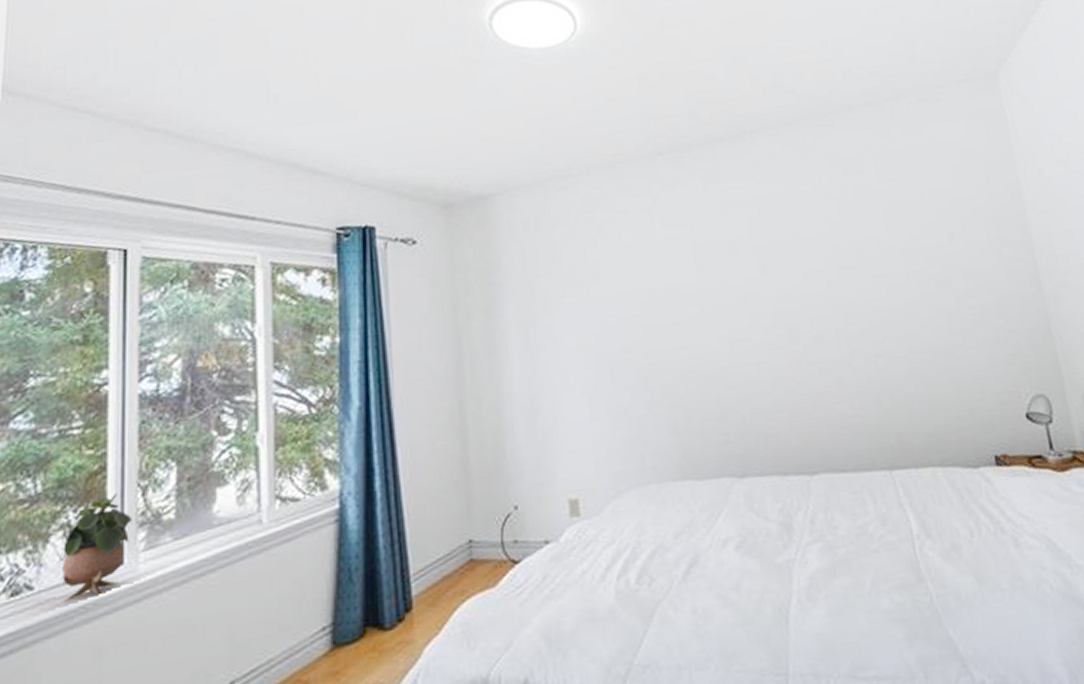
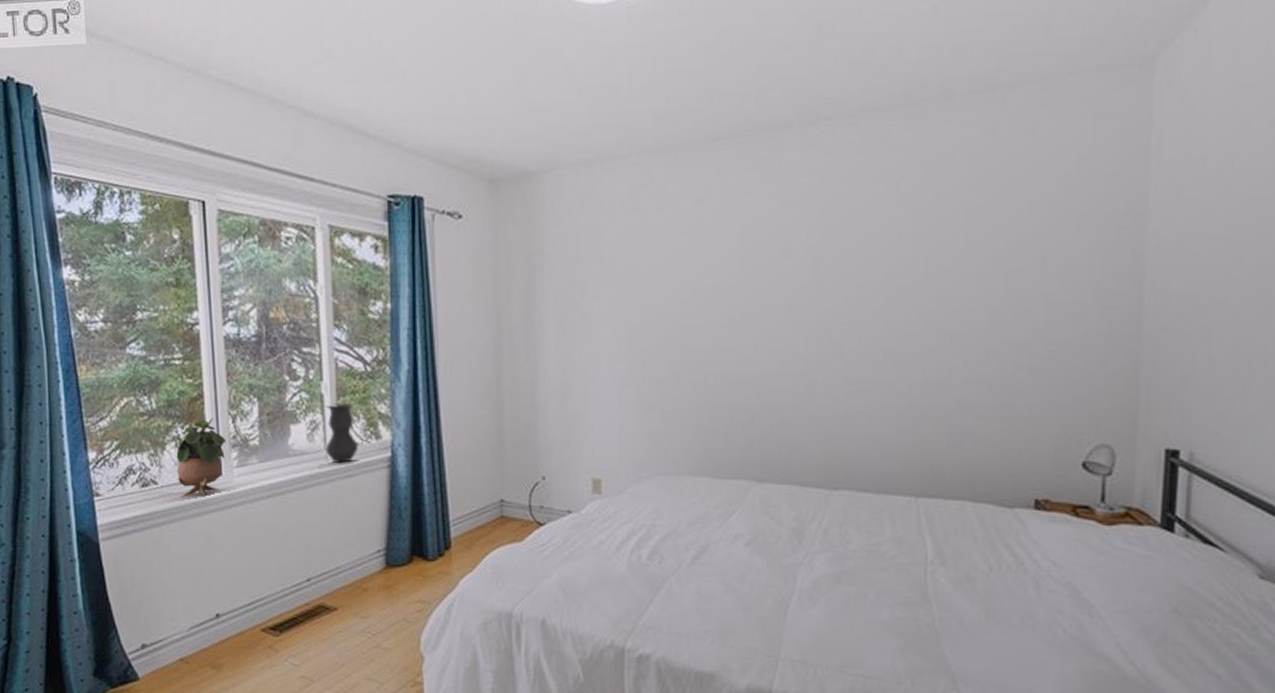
vase: none [259,452,300,527] -> present [325,403,359,463]

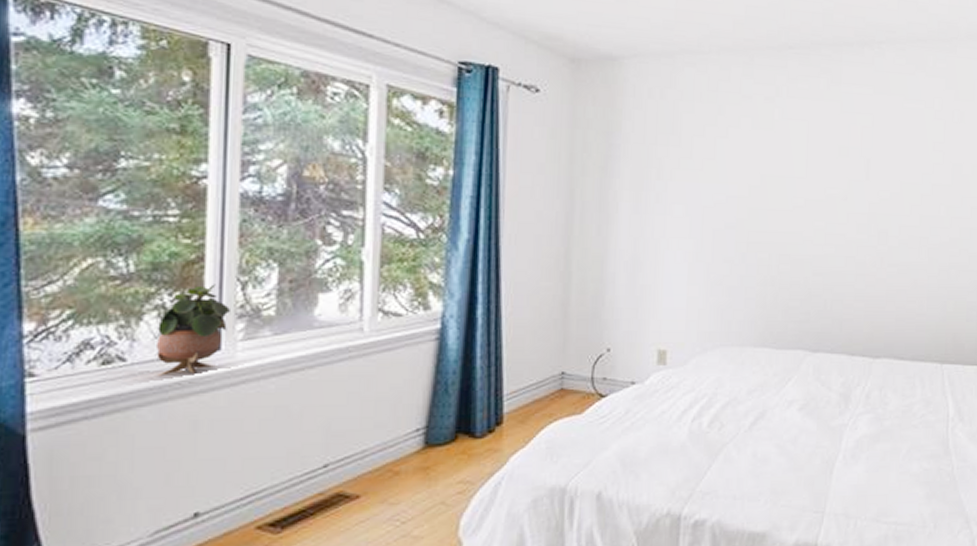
vase: present [325,403,359,463] -> none [360,271,403,335]

